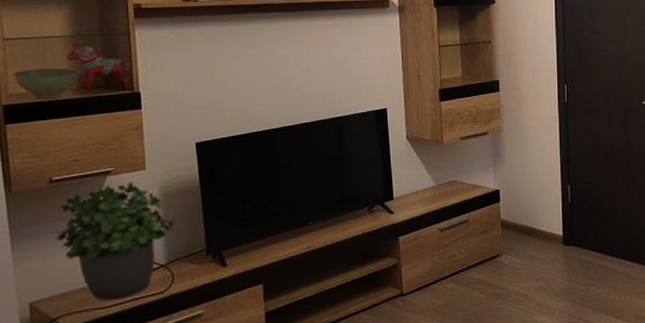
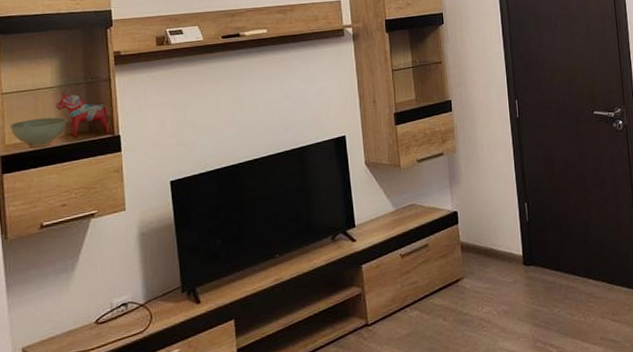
potted plant: present [54,182,174,300] -> none [45,223,151,343]

